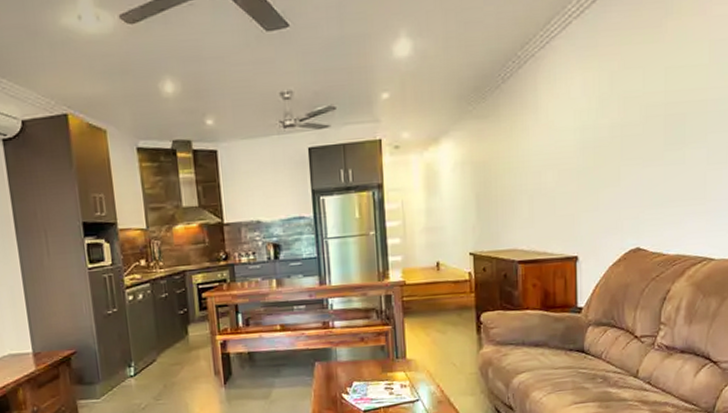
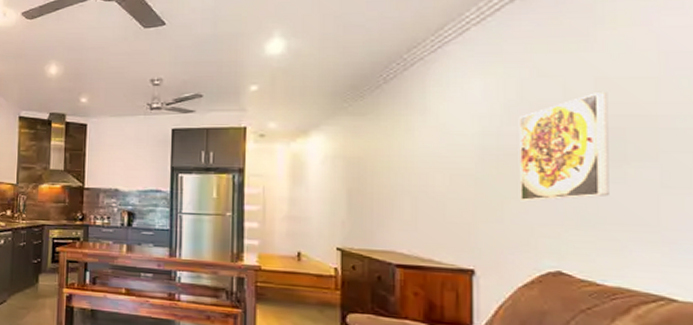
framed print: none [609,81,674,189] -> present [518,93,609,202]

